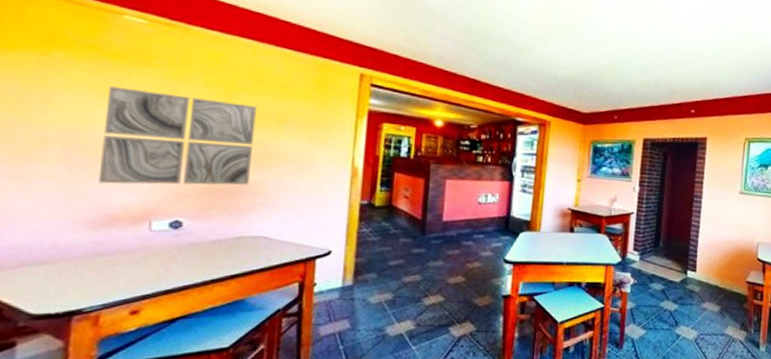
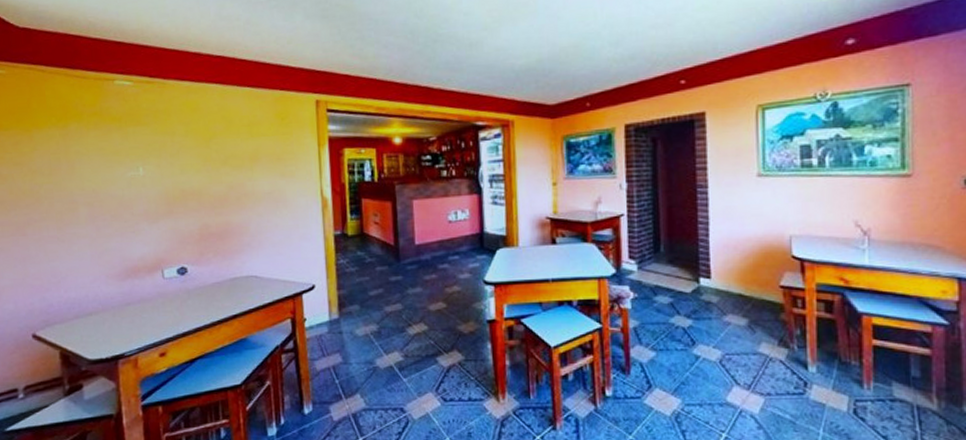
wall art: present [98,86,257,185] -> none [114,148,235,239]

